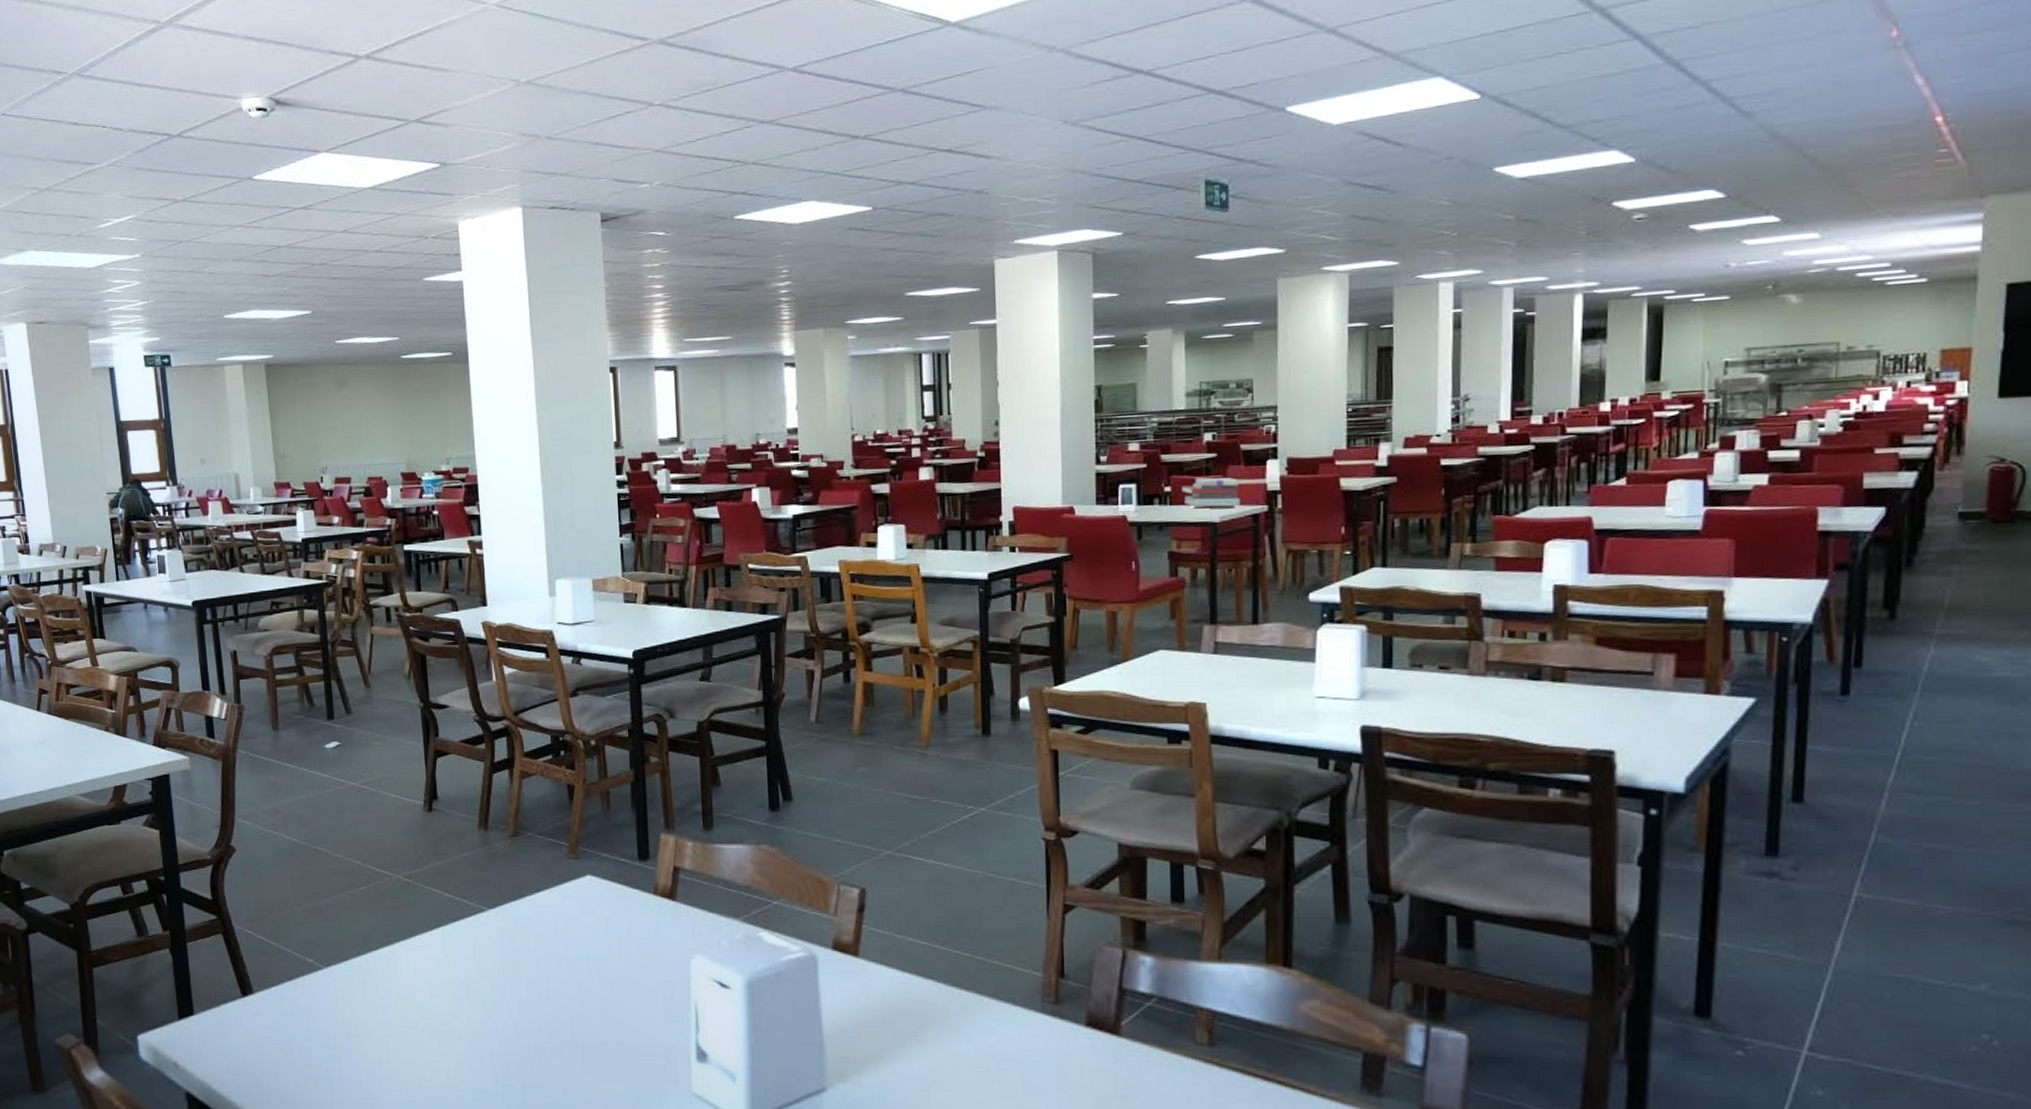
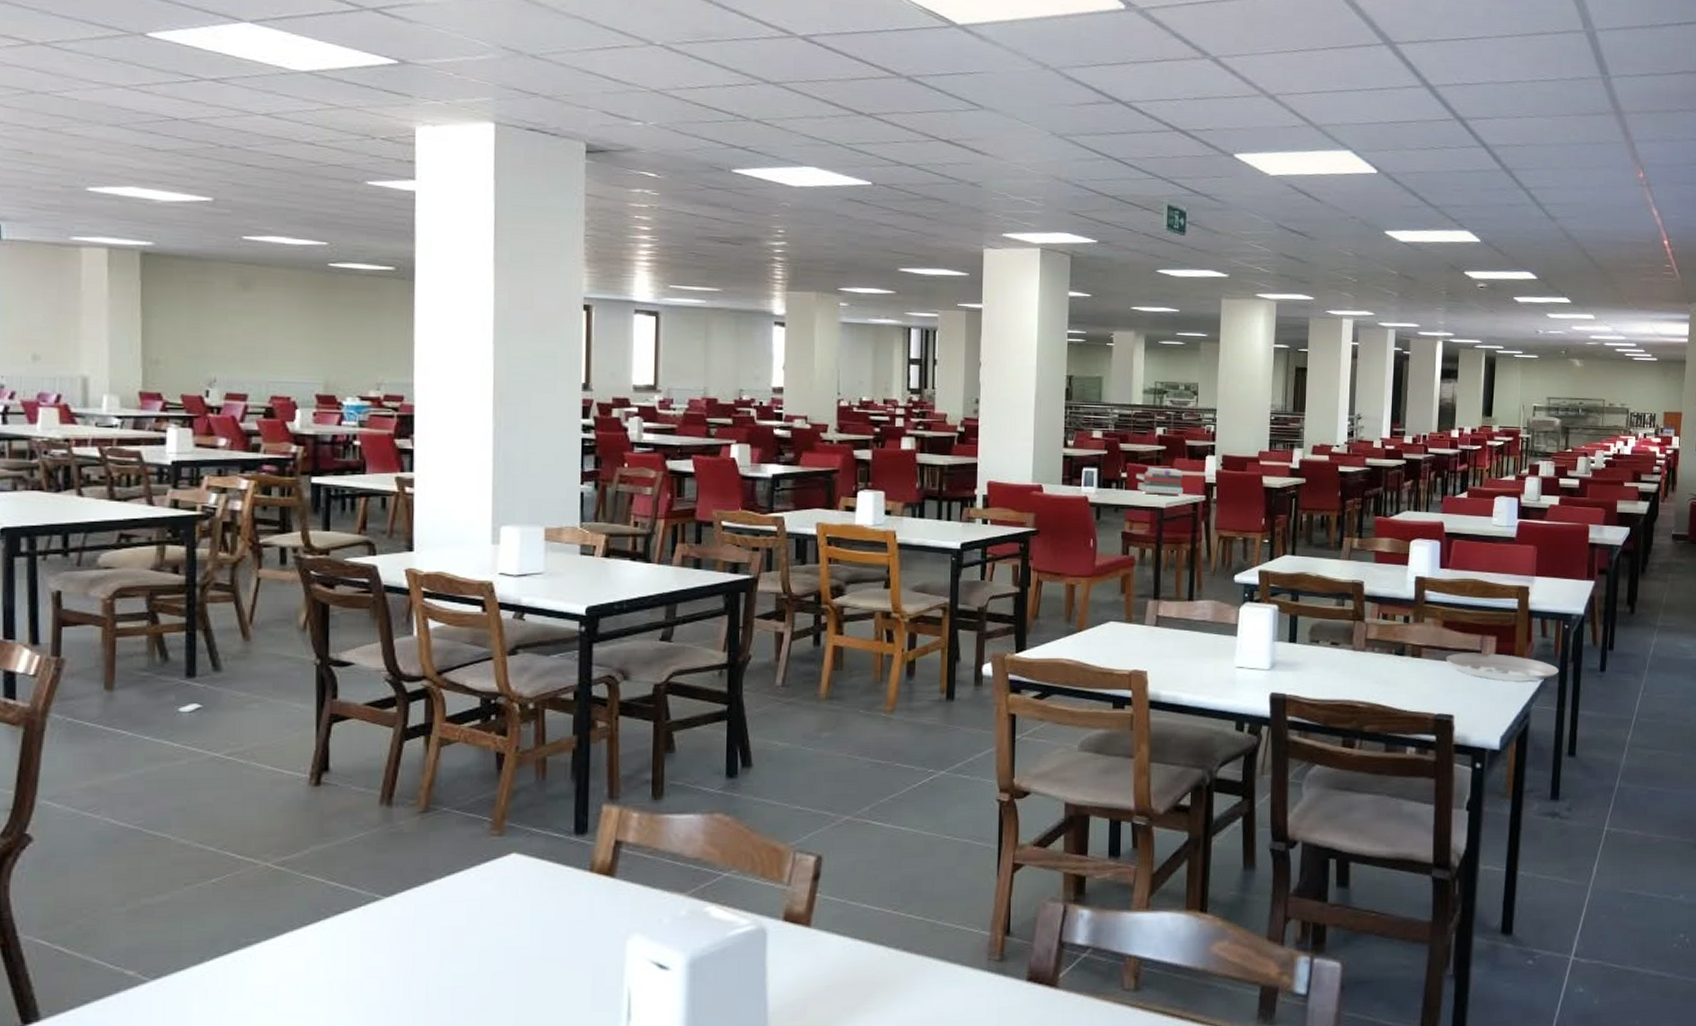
plate: none [1601,674,1774,710] -> present [1446,652,1559,682]

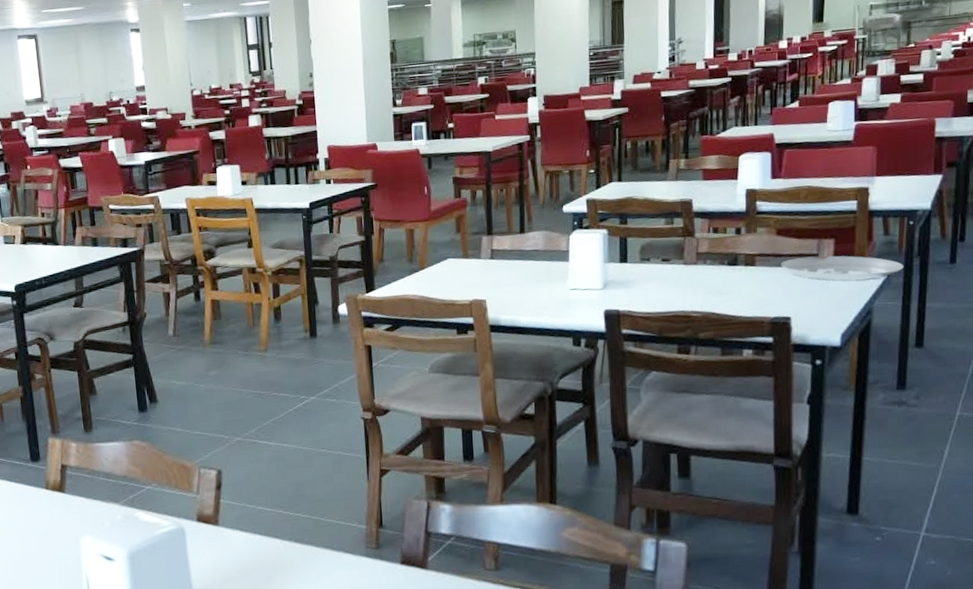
books: present [1135,467,1184,496] -> none [461,114,509,141]

